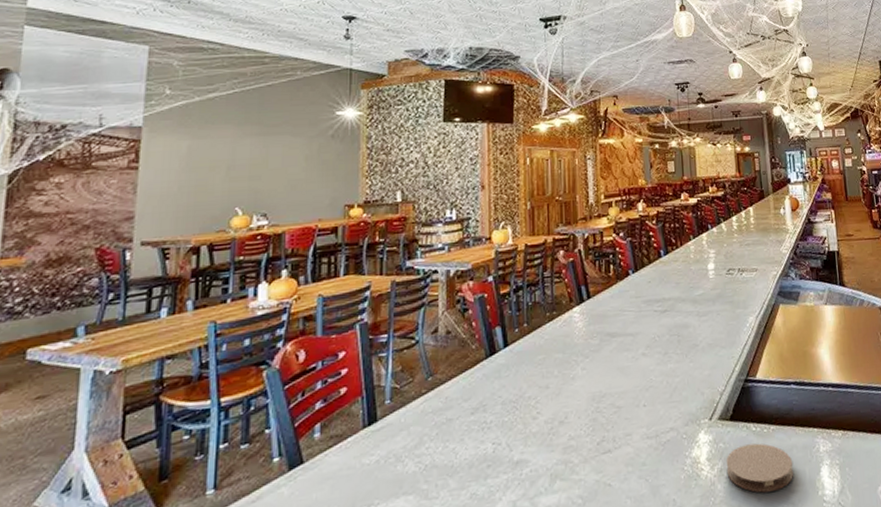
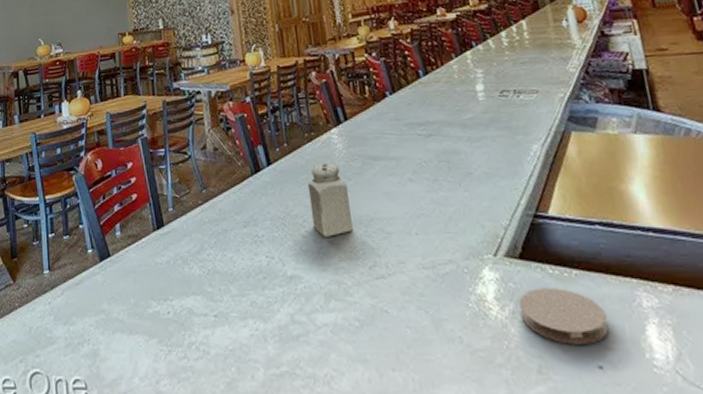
salt shaker: none [544,341,585,417] -> present [307,162,353,237]

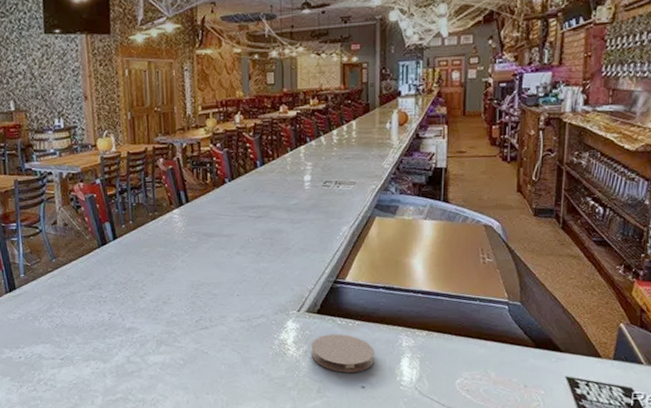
salt shaker: present [307,162,353,237] -> none [148,238,185,298]

